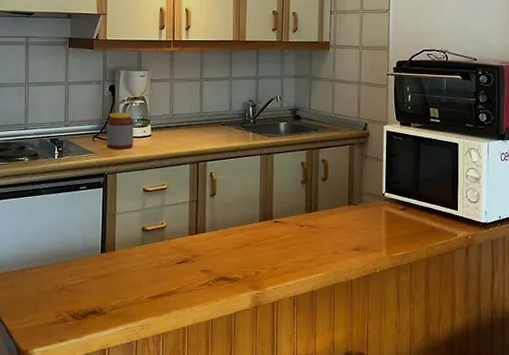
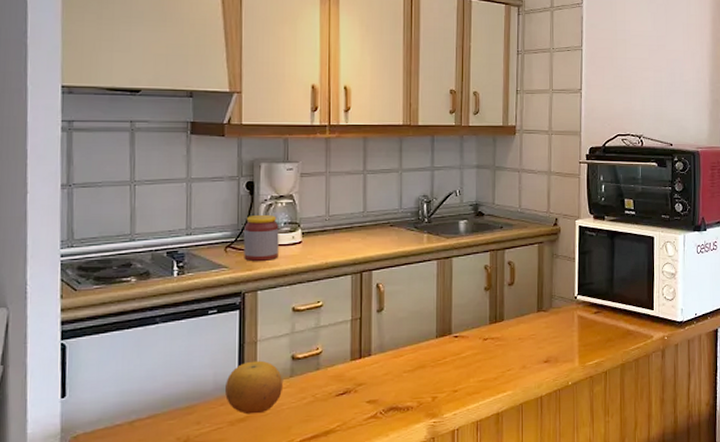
fruit: none [91,229,135,273] -> present [224,360,282,415]

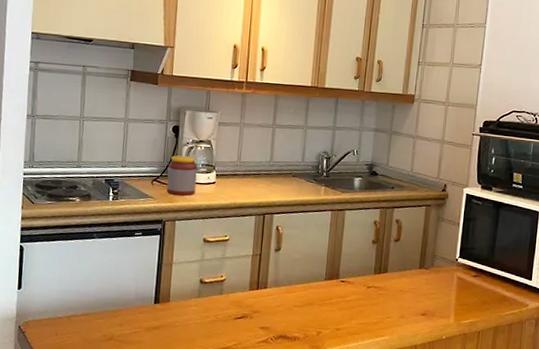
fruit: present [224,360,282,415] -> none [143,279,191,325]

